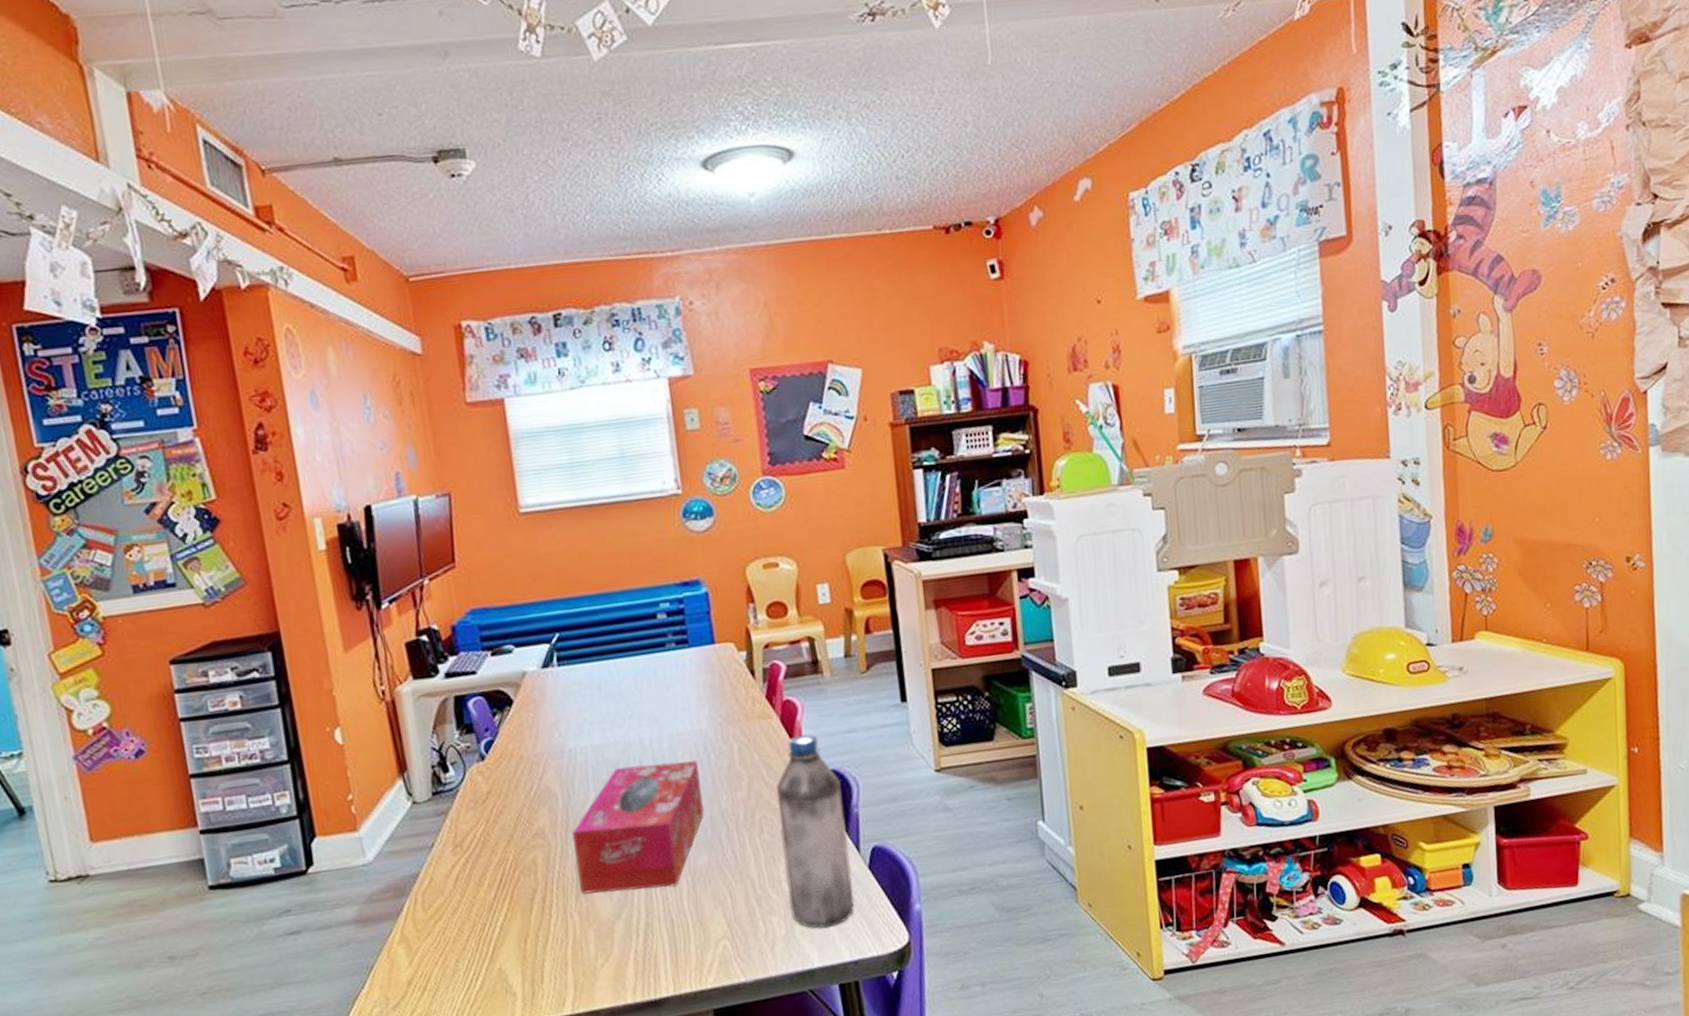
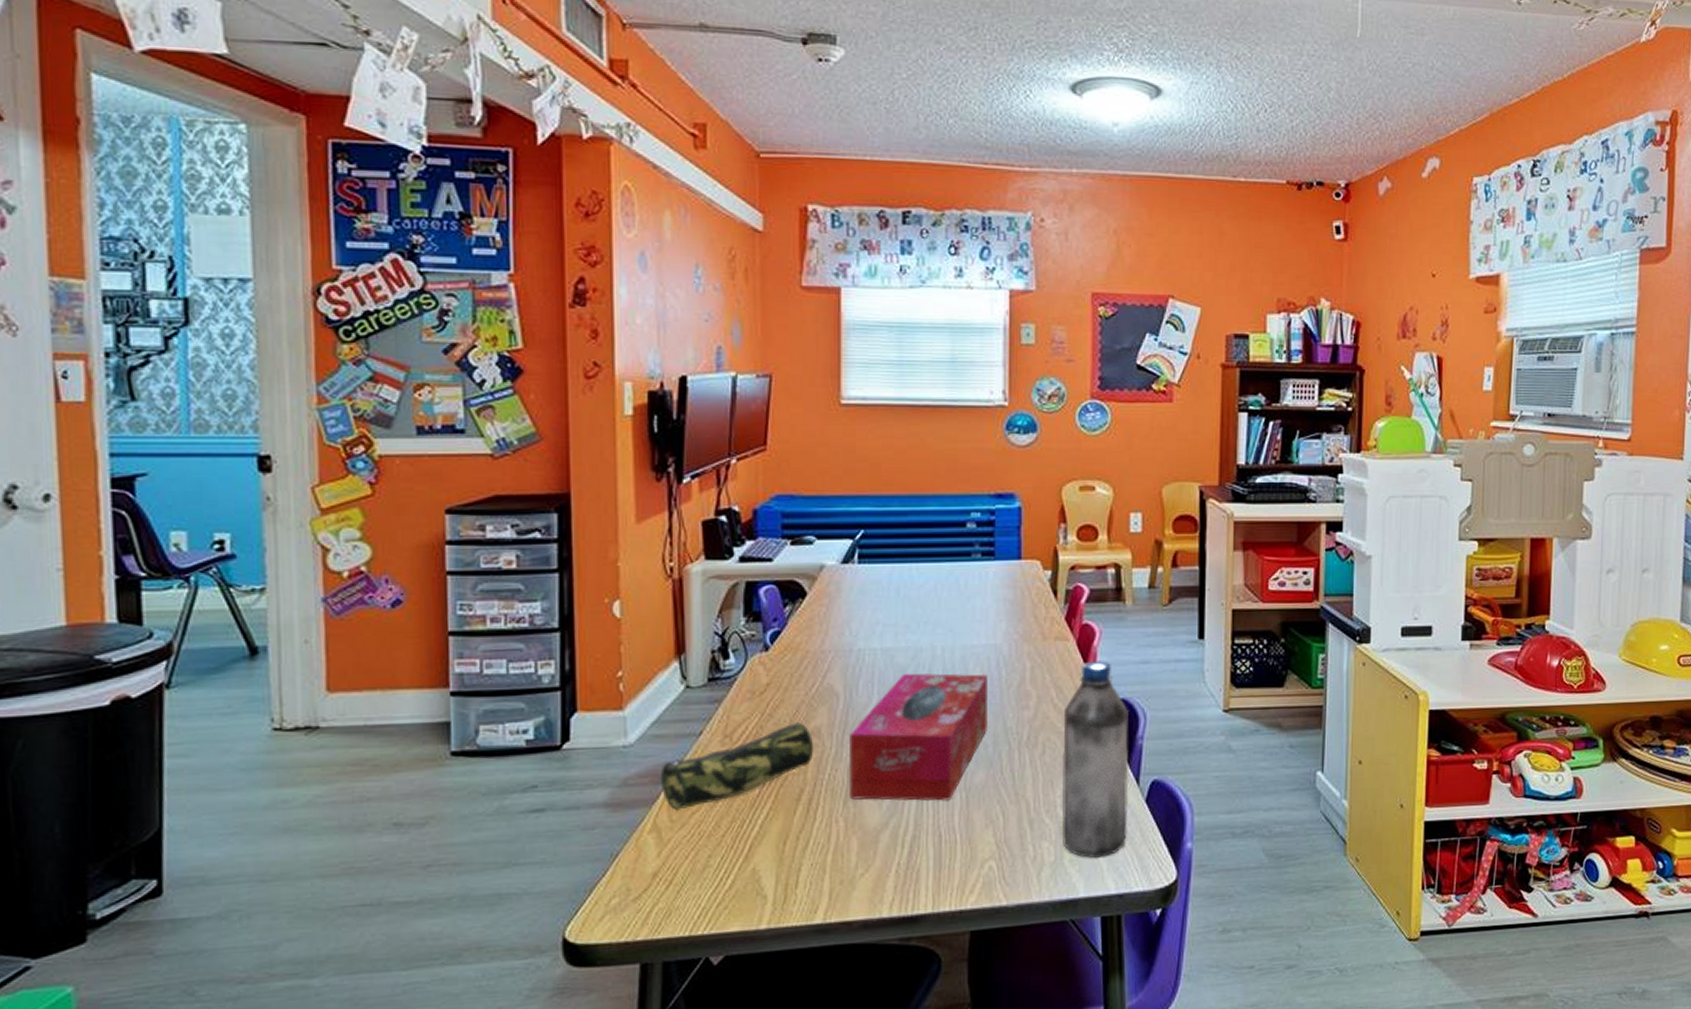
pencil case: none [401,825,541,921] -> present [661,722,814,811]

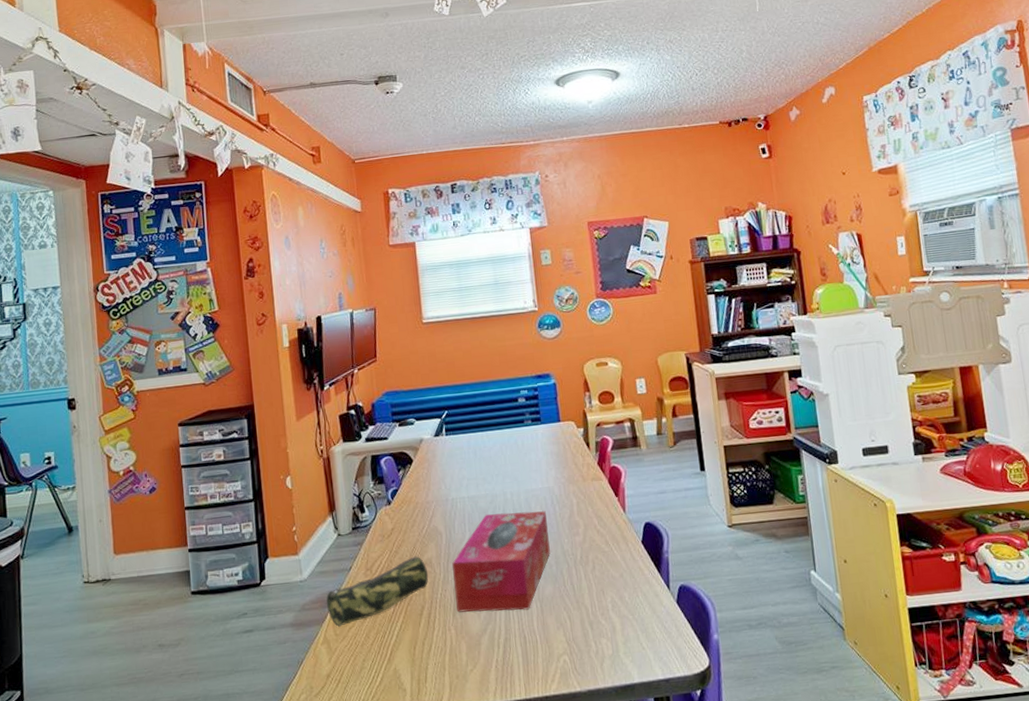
water bottle: present [1061,661,1129,859] -> none [605,494,666,651]

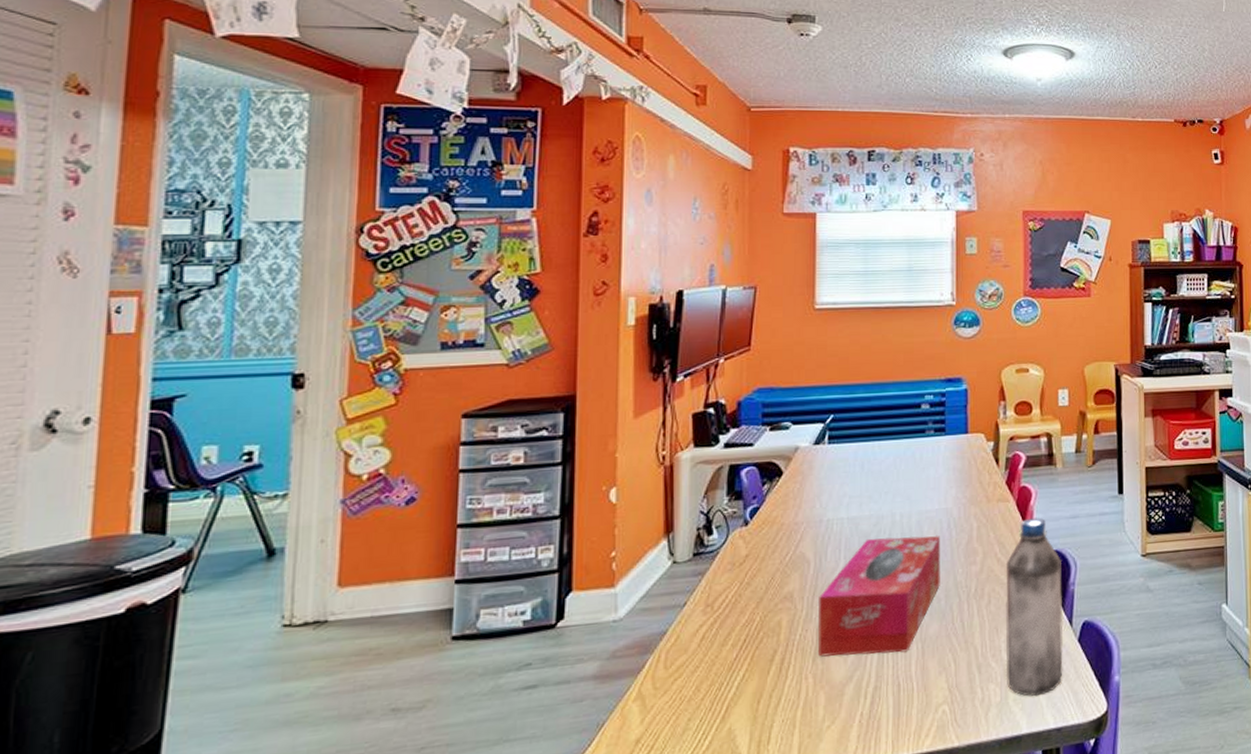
pencil case: present [326,556,429,627] -> none [647,588,787,678]
water bottle: none [605,494,666,651] -> present [1005,517,1064,697]

